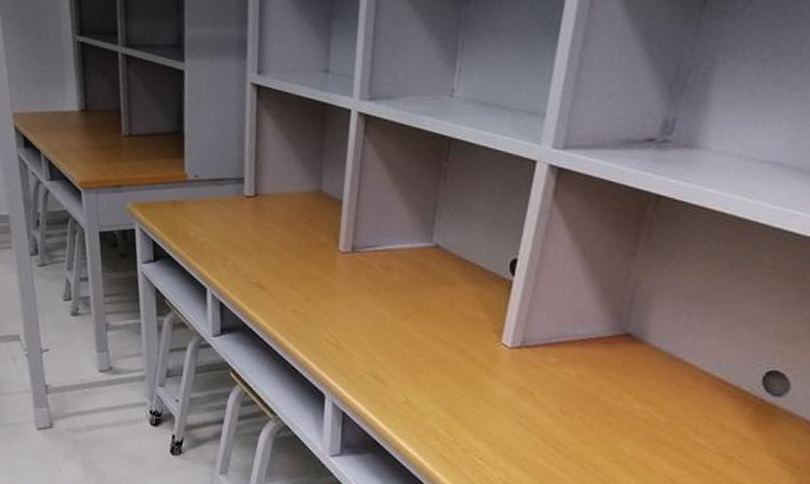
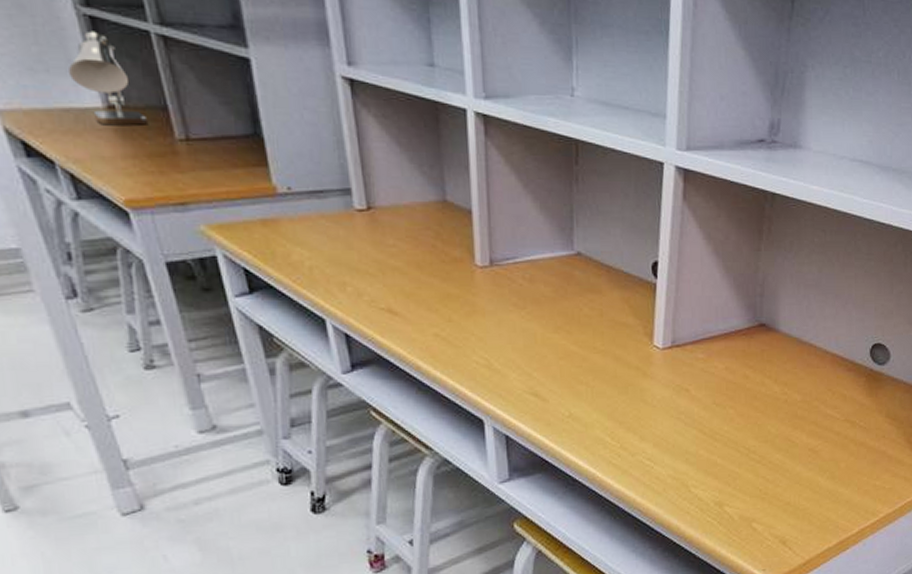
desk lamp: none [61,53,105,125] -> present [69,31,147,126]

